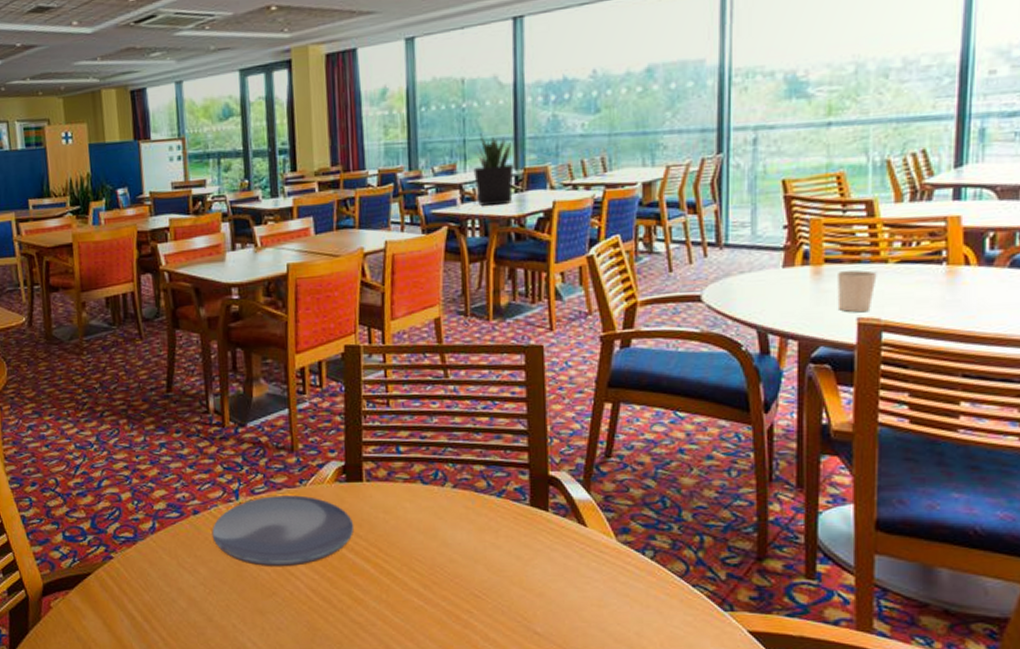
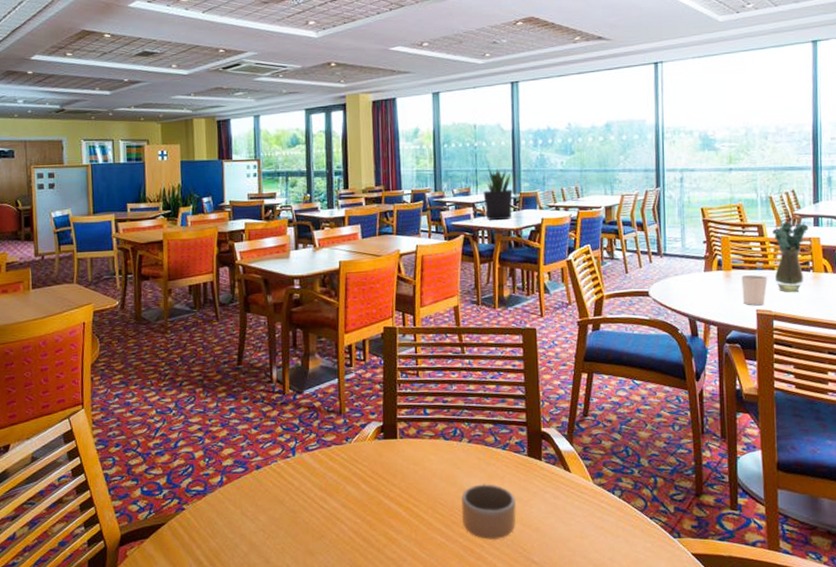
plate: present [211,495,355,567] -> none [271,451,390,514]
mug: none [443,537,515,606] -> present [460,483,517,541]
vase: none [887,191,945,294] -> present [772,219,809,292]

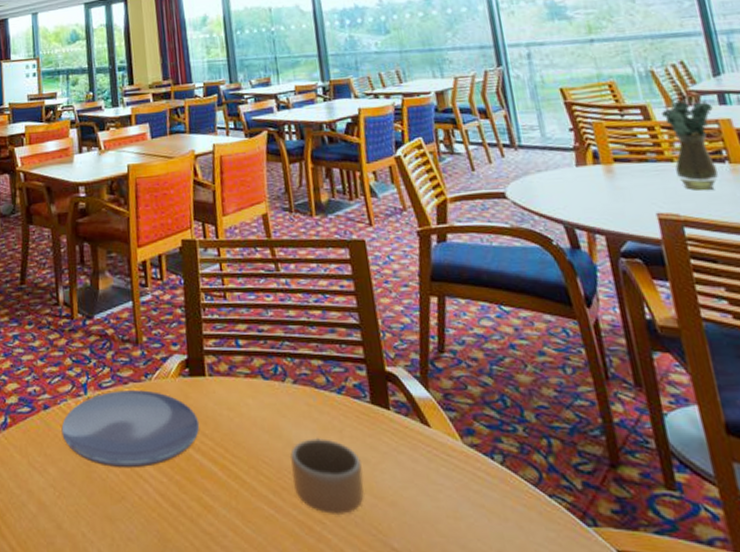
plate: none [271,451,390,514] -> present [61,390,200,468]
planter: present [483,166,513,220] -> none [285,52,322,113]
cup: present [741,275,768,306] -> none [628,169,668,209]

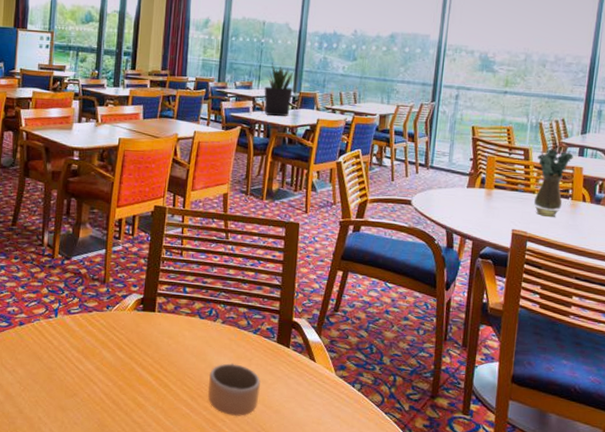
plate: present [61,390,200,468] -> none [32,316,145,374]
planter: none [285,52,322,113] -> present [264,63,293,116]

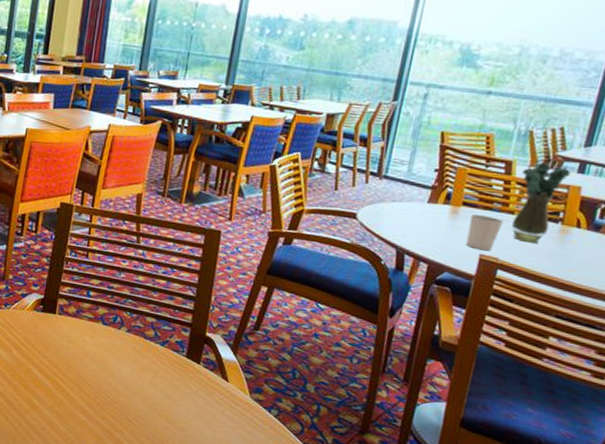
mug: present [208,362,261,417] -> none [107,373,166,431]
planter: present [264,63,293,116] -> none [190,50,227,111]
cup: none [500,196,527,226] -> present [465,214,504,251]

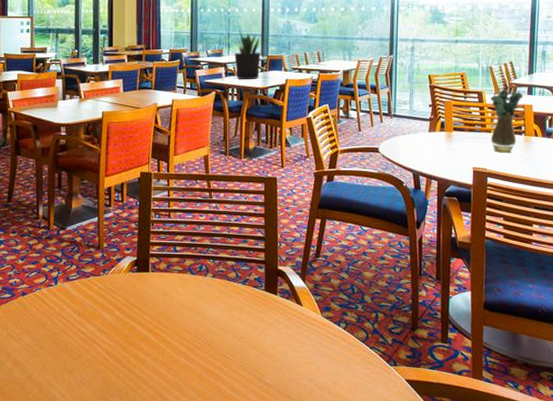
planter: none [190,50,227,111] -> present [234,30,261,79]
cup: present [465,214,504,251] -> none [461,137,485,164]

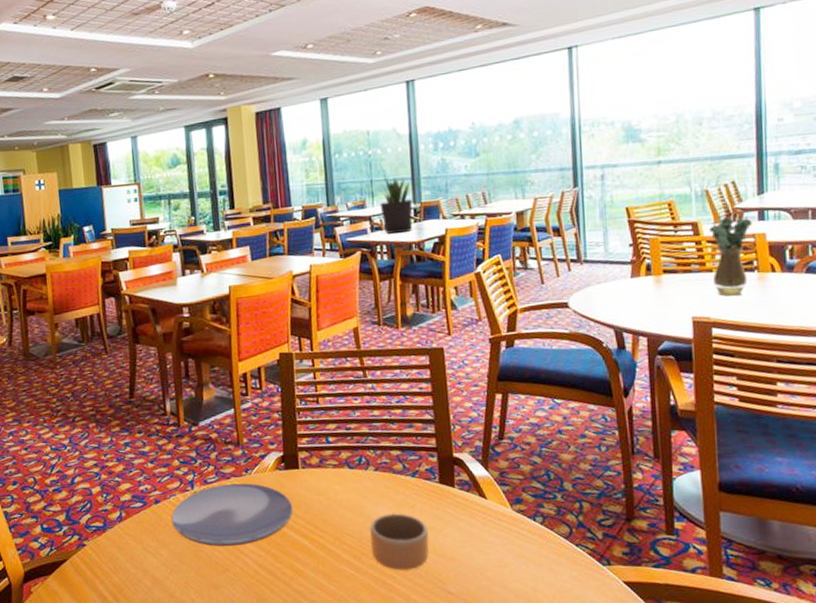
plate: none [35,282,141,336] -> present [171,483,293,547]
mug: none [204,313,254,364] -> present [369,512,429,571]

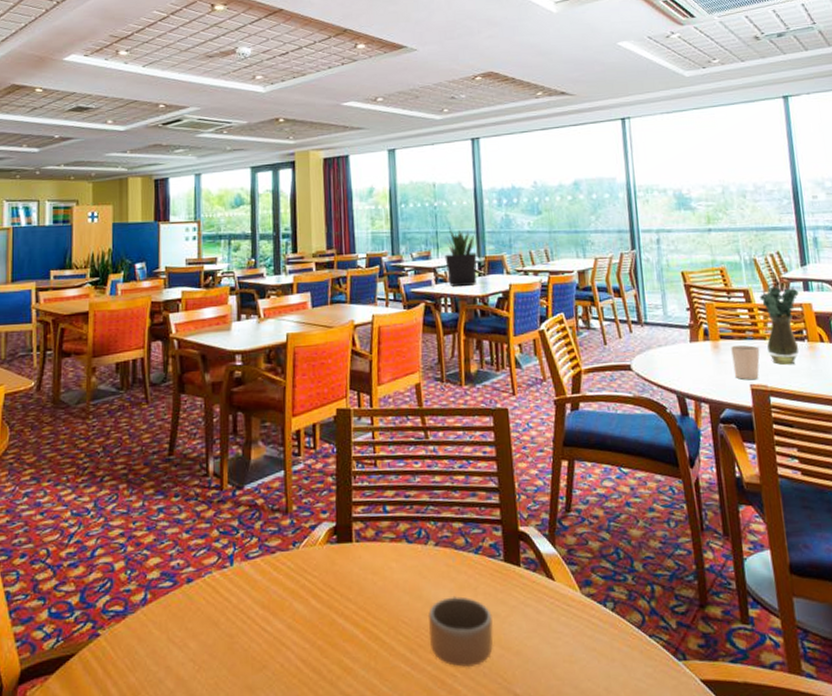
plate: present [171,483,293,547] -> none [204,558,344,638]
cup: none [674,278,705,313] -> present [731,345,760,380]

